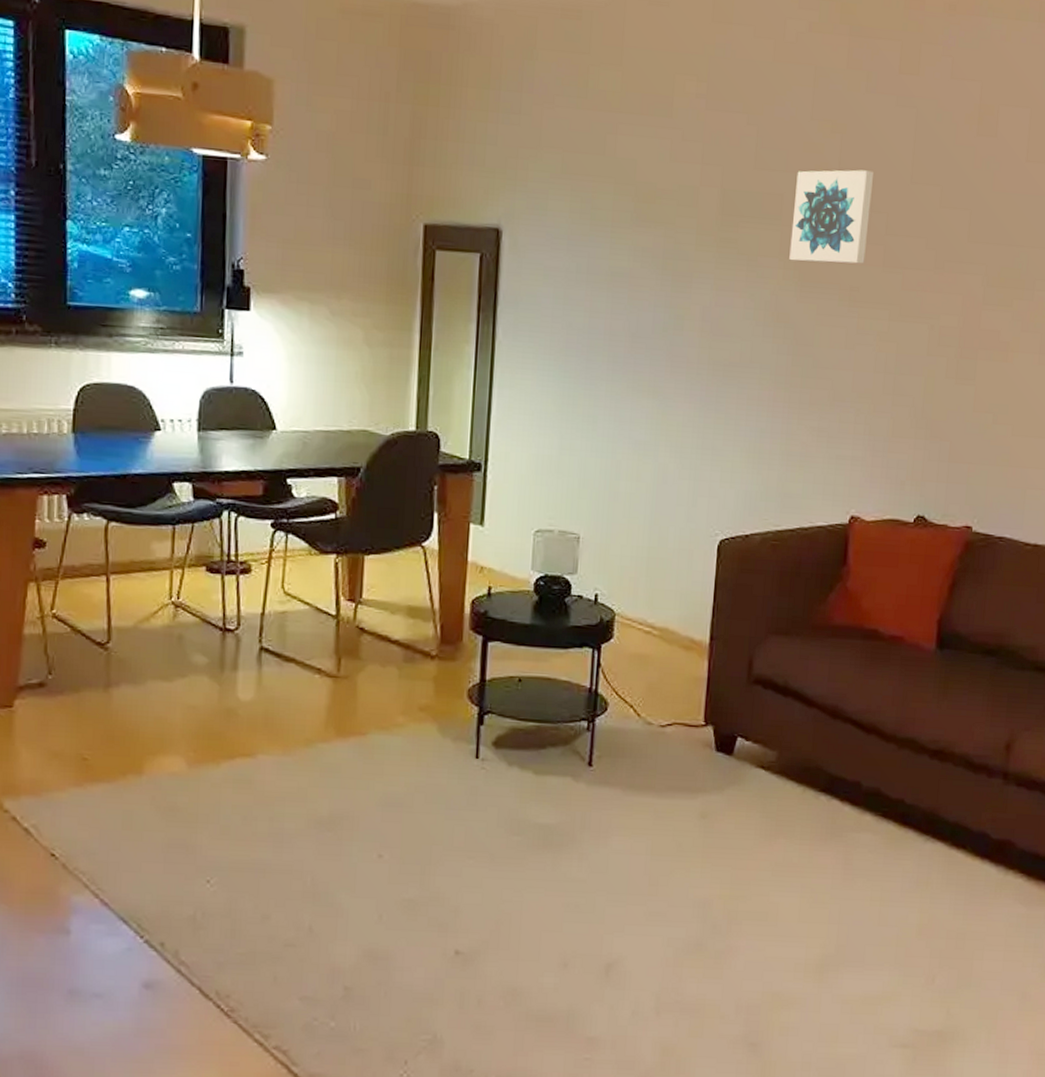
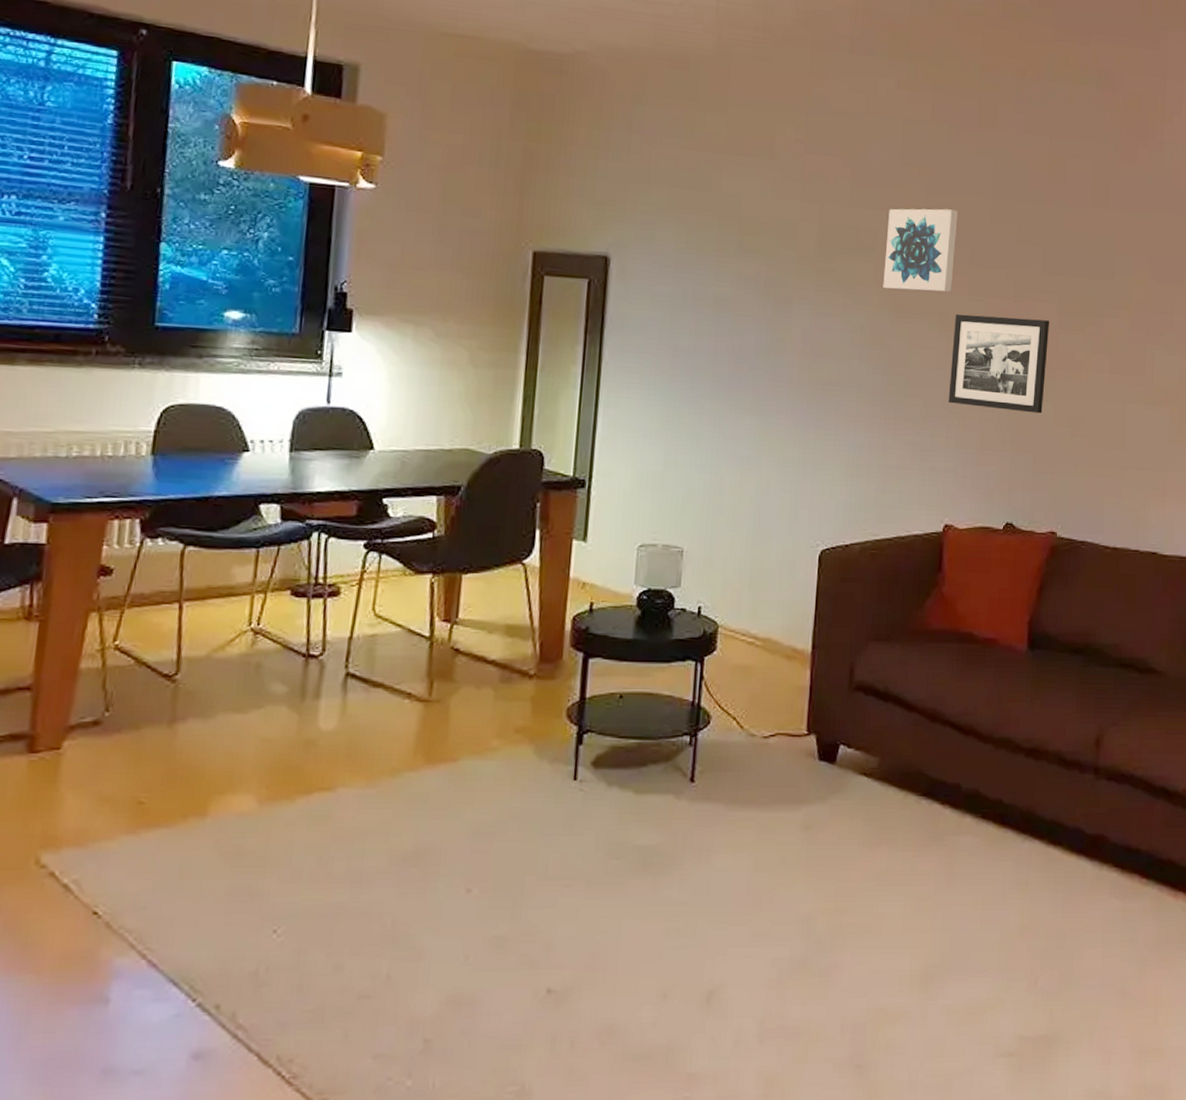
picture frame: none [857,288,973,398] -> present [948,313,1049,414]

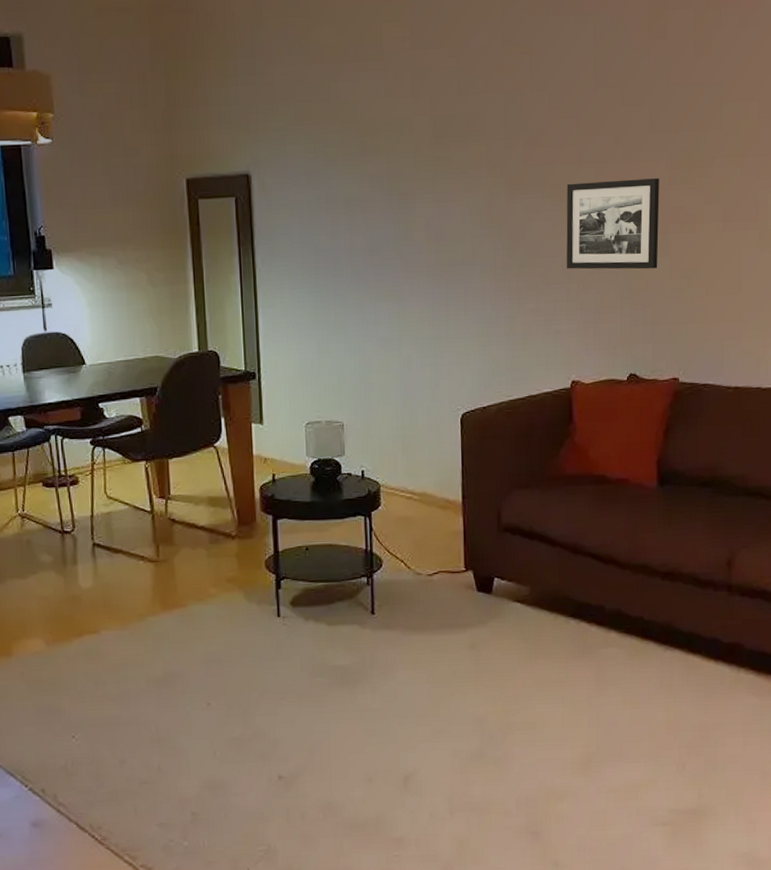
wall art: present [883,208,958,293] -> none [495,82,562,169]

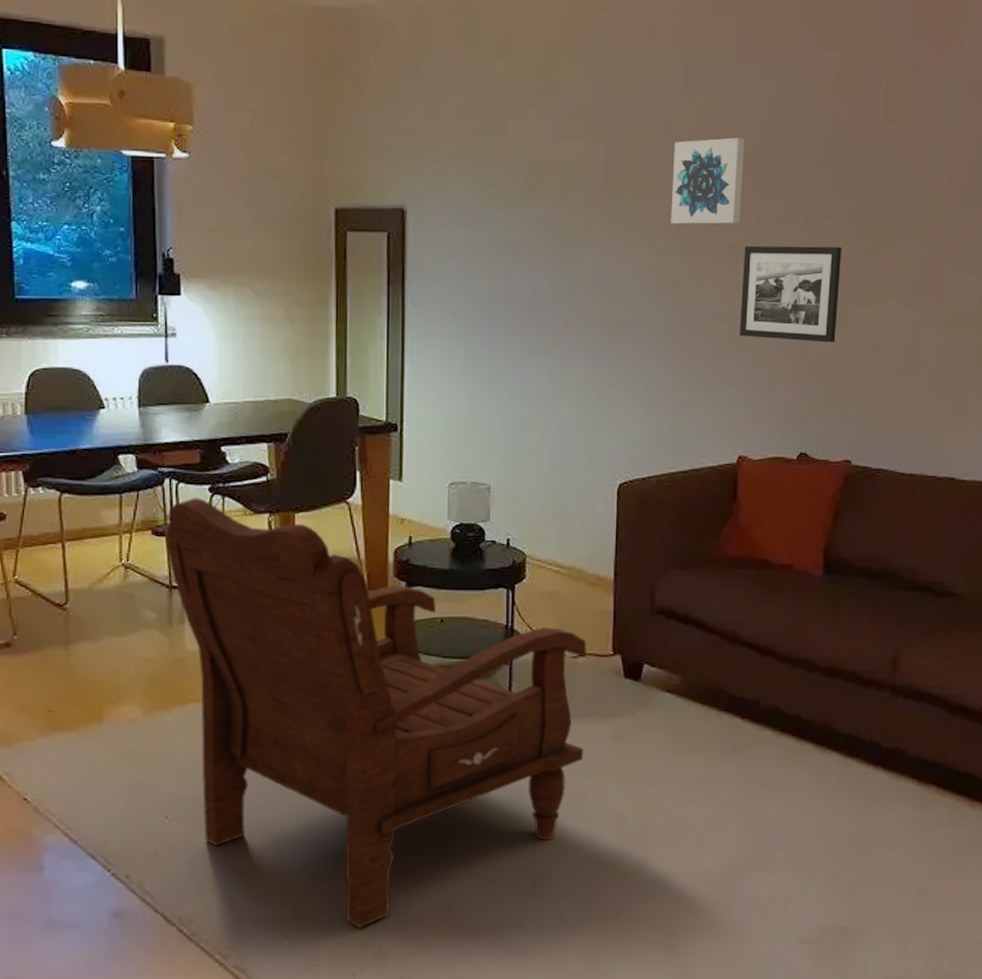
armchair: none [55,450,444,828] -> present [166,497,588,928]
wall art: none [495,82,562,169] -> present [671,137,744,225]

